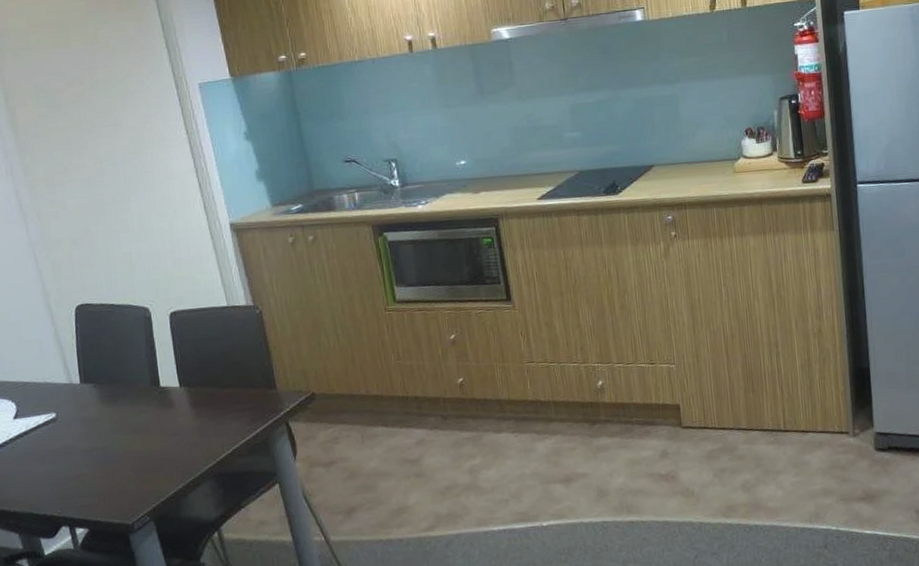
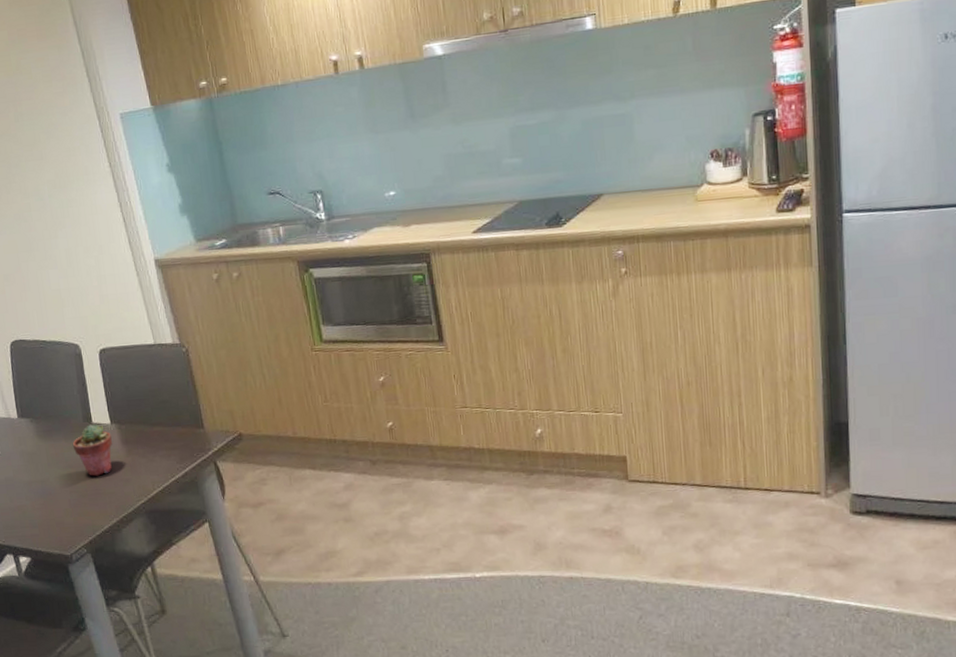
potted succulent: none [138,387,181,441] -> present [72,424,112,476]

